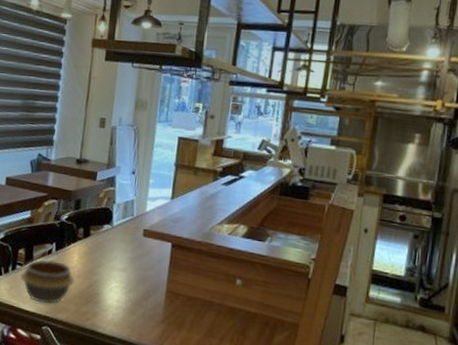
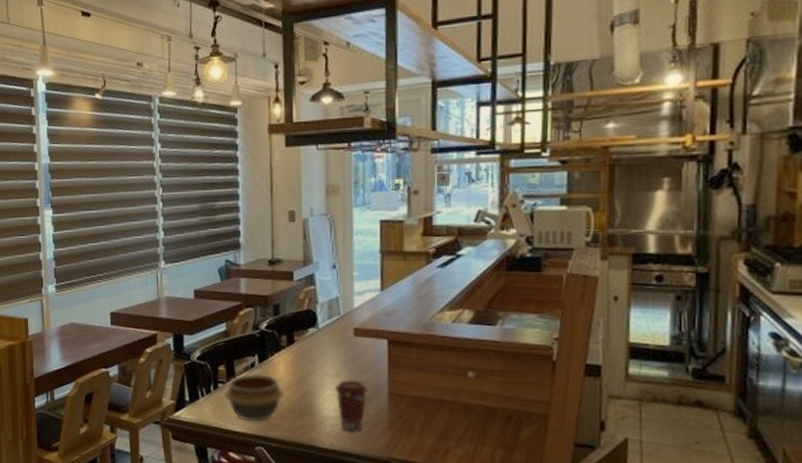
coffee cup: none [120,274,150,323] -> present [336,380,369,432]

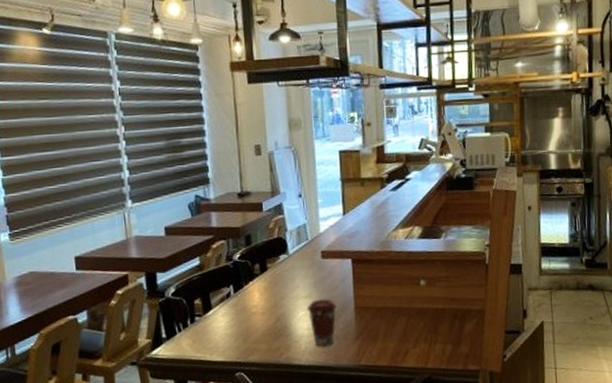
bowl: present [224,373,285,422] -> none [201,303,261,350]

